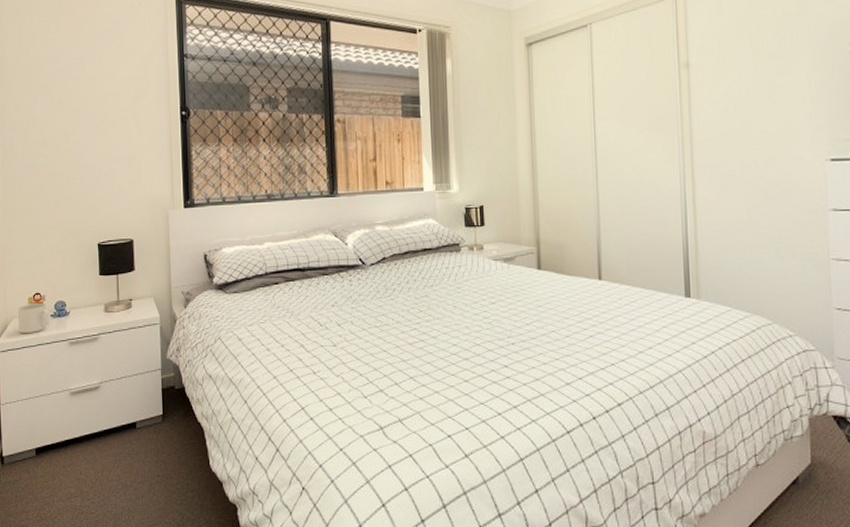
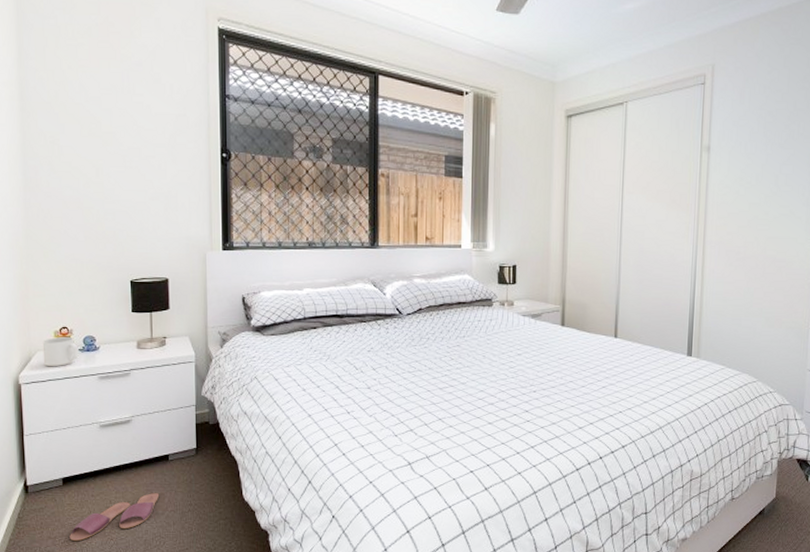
slippers: none [42,463,128,516] -> present [70,493,160,542]

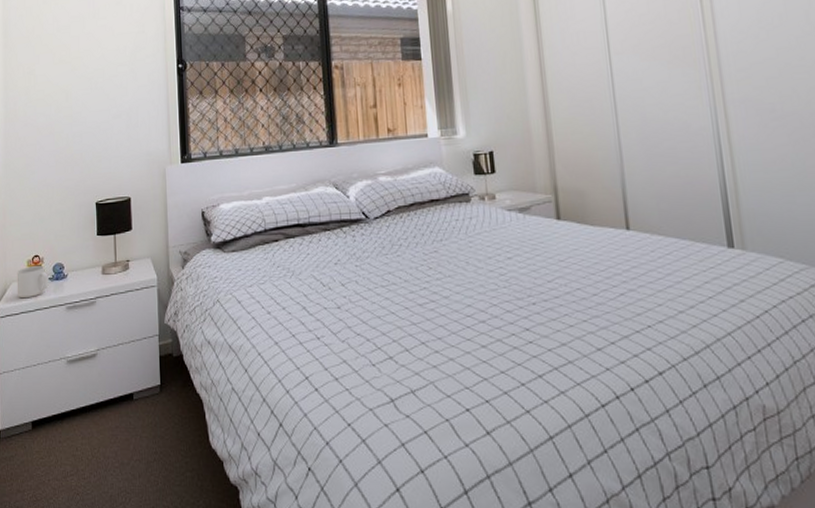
slippers: present [70,493,160,542] -> none [38,439,125,496]

